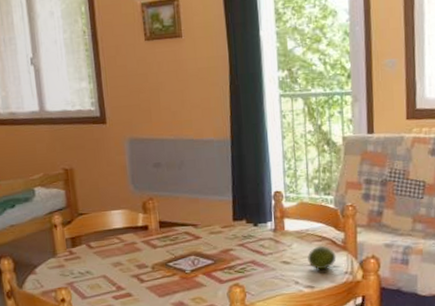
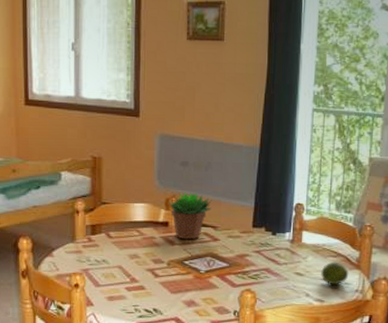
succulent plant: none [145,193,190,242] -> present [168,193,212,240]

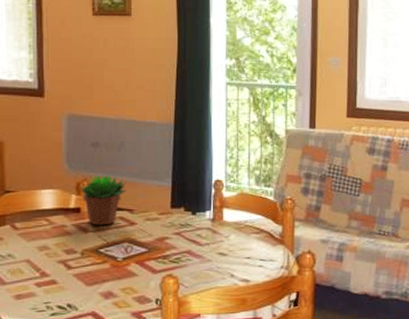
fruit: present [321,261,349,285] -> none [245,238,273,263]

